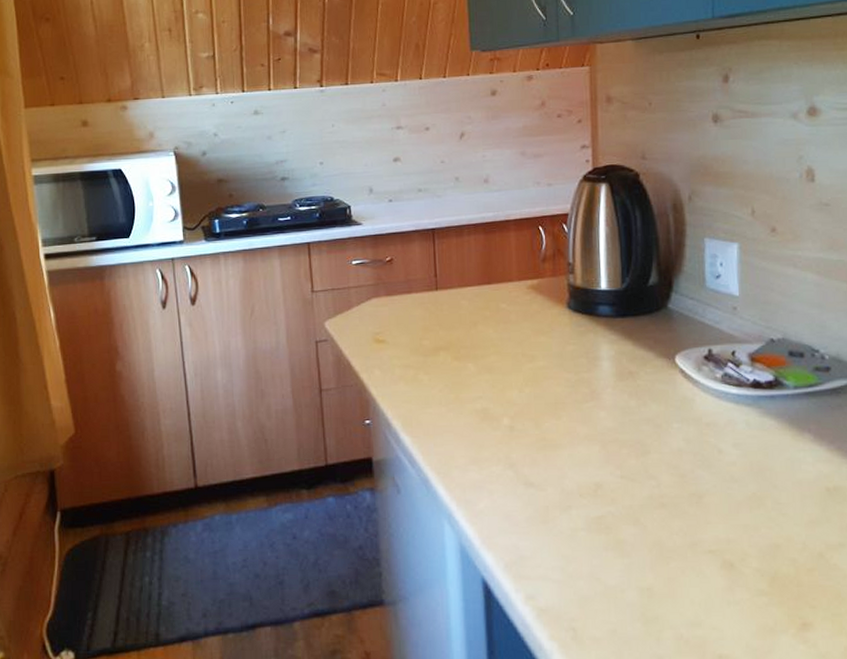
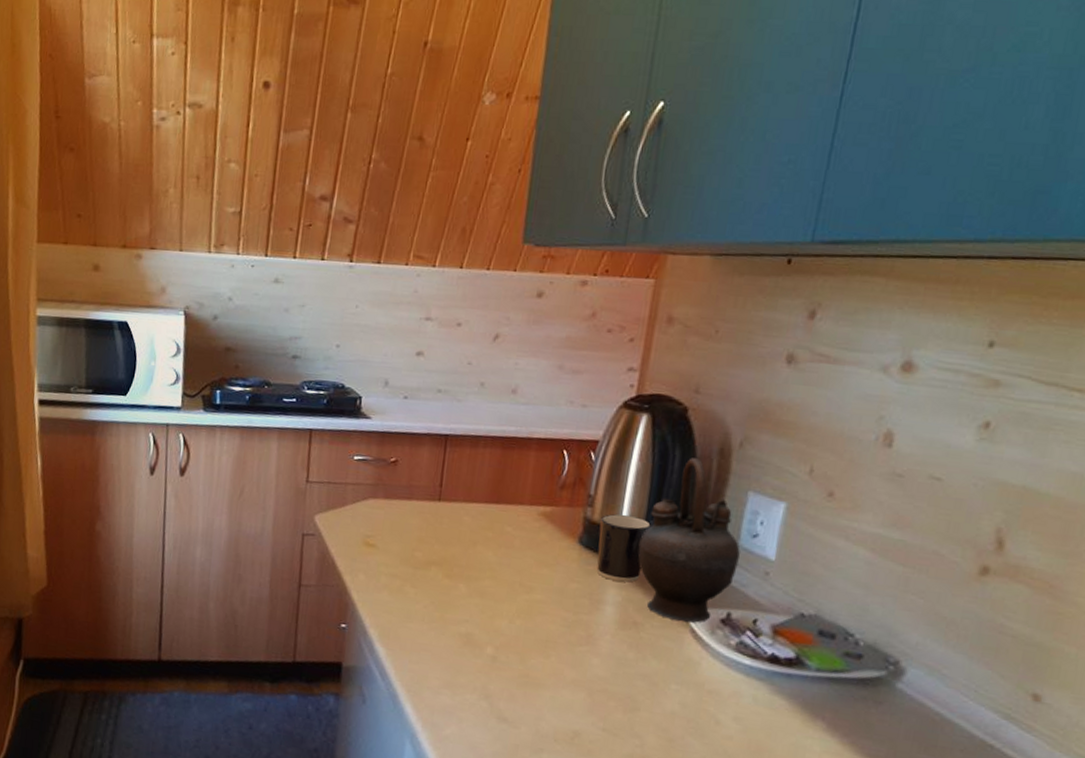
mug: none [583,275,629,337] -> present [596,514,652,583]
teapot: none [620,216,709,365] -> present [638,458,740,623]

